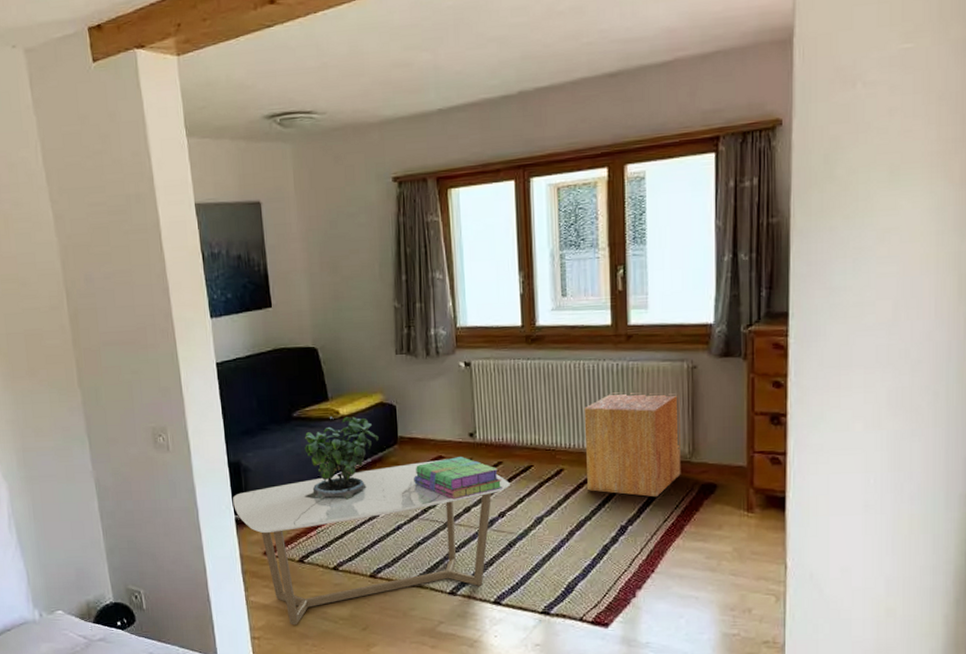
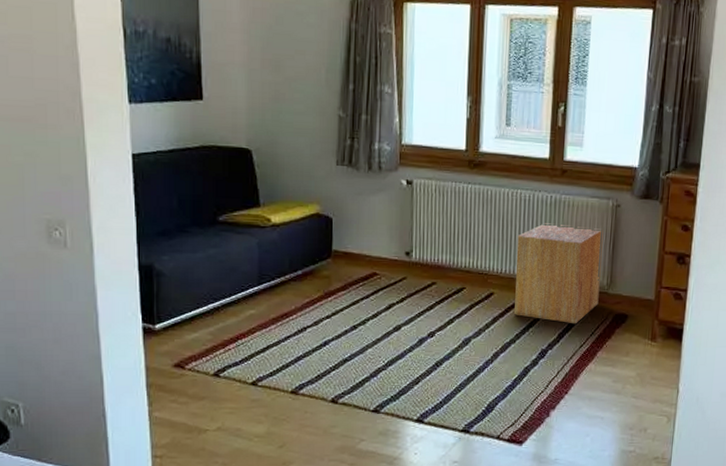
coffee table: present [233,459,510,625] -> none [141,276,442,443]
potted plant: present [304,416,379,501] -> none [225,223,312,312]
stack of books: present [414,457,503,500] -> none [345,275,434,317]

